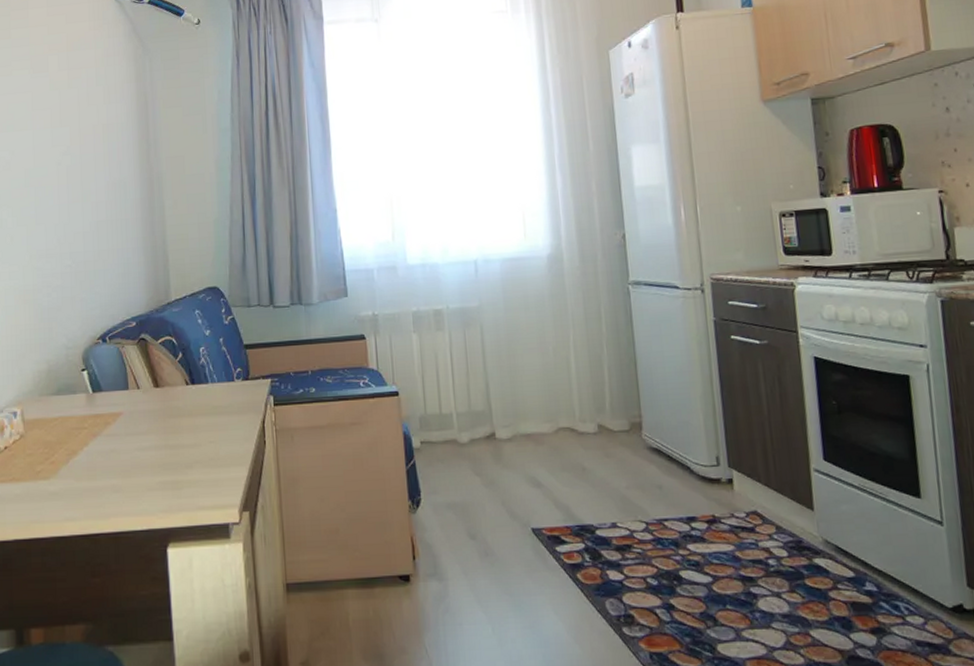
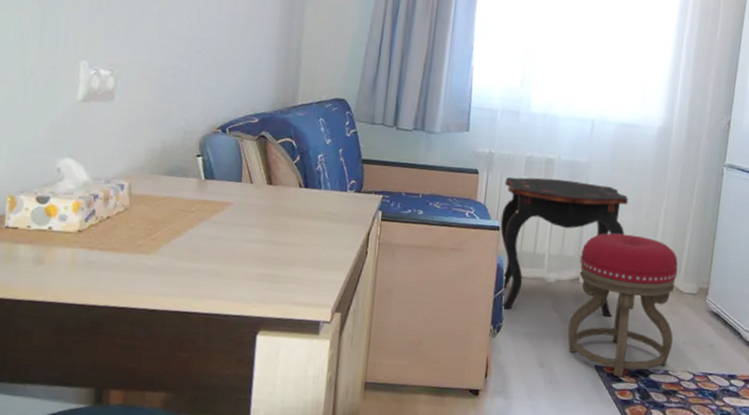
side table: none [394,328,539,481] -> present [500,176,629,317]
stool: none [491,376,615,539] -> present [567,233,678,378]

